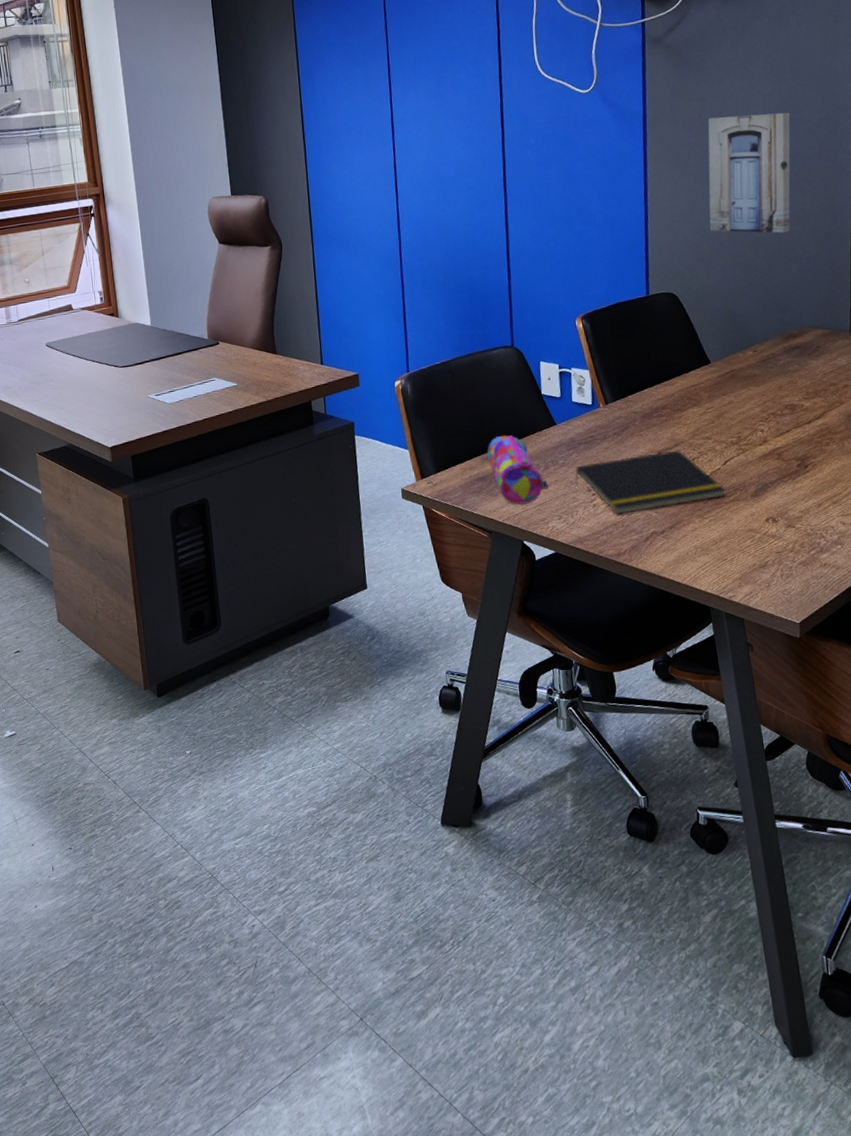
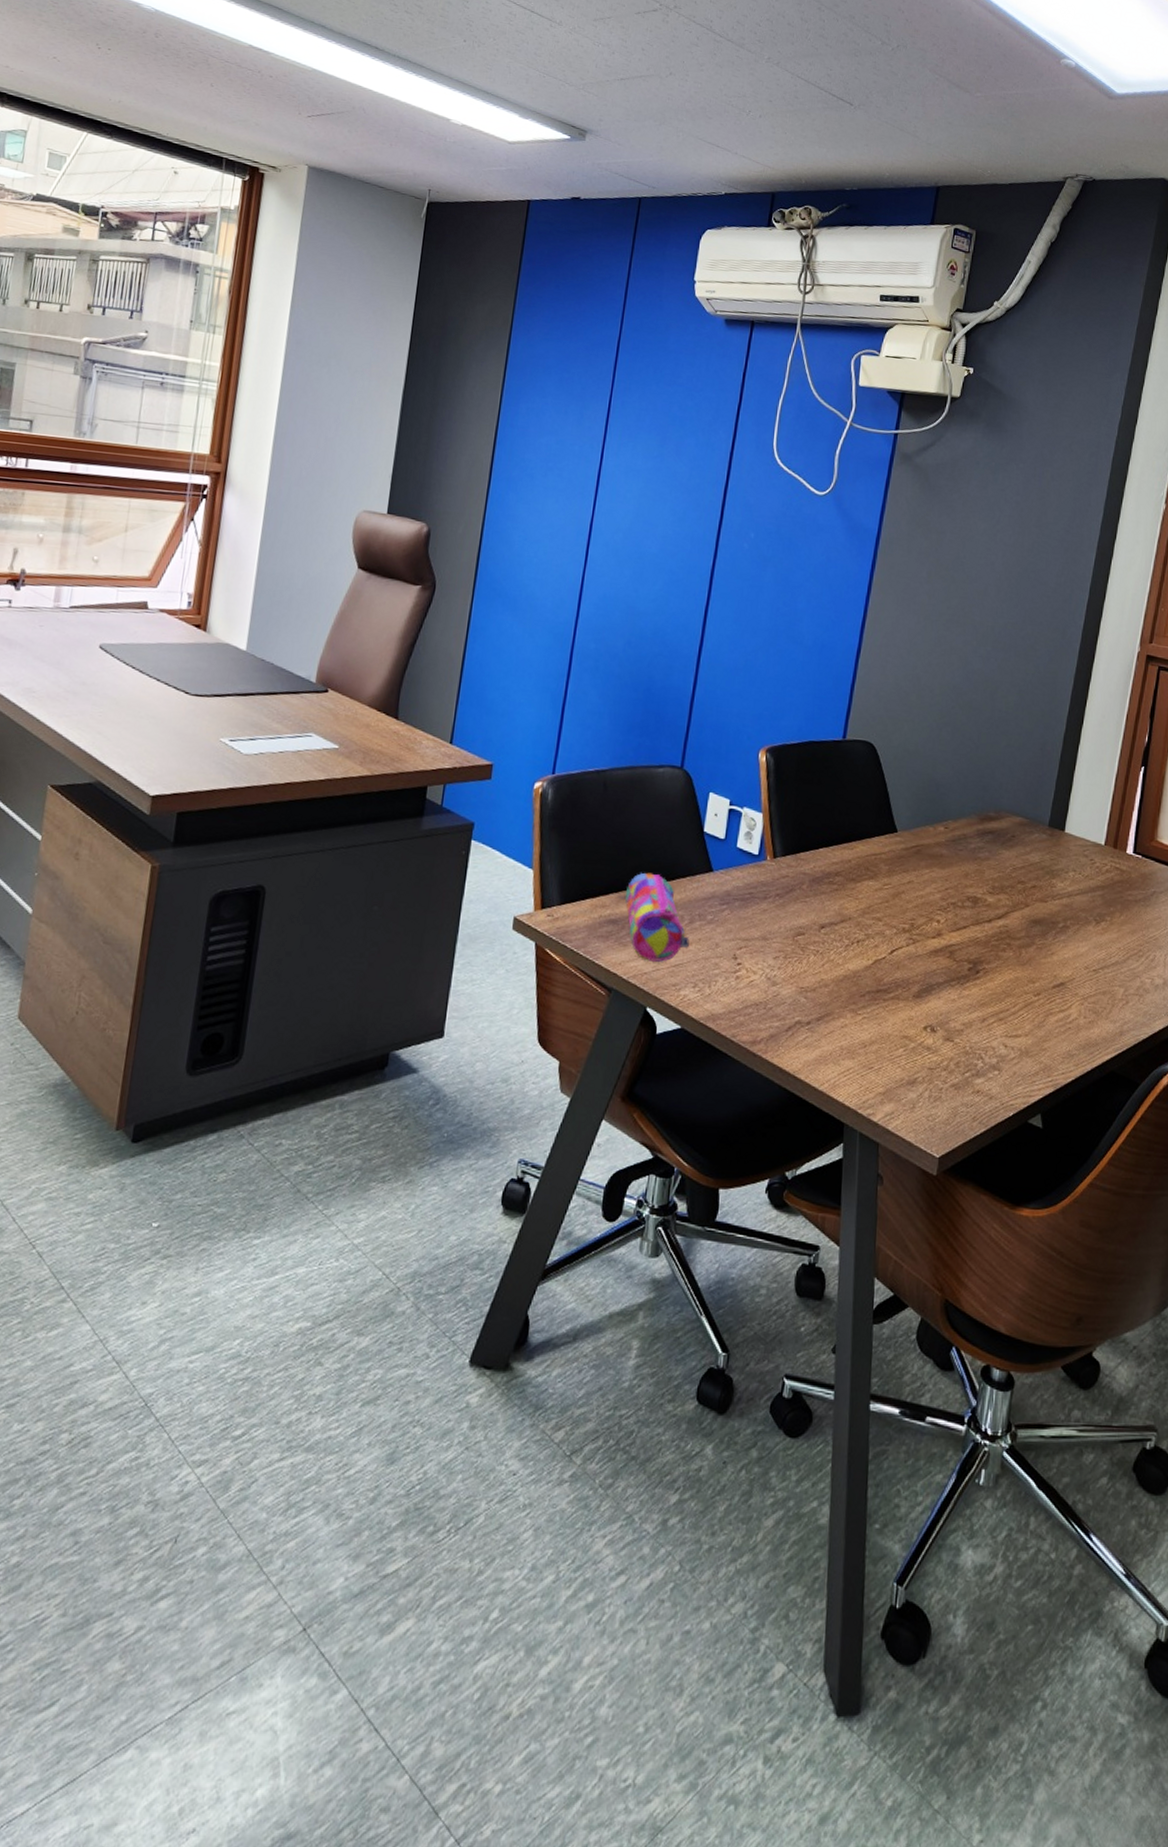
notepad: present [574,450,726,514] -> none [719,925,887,994]
wall art: present [708,112,791,234] -> none [923,555,1029,701]

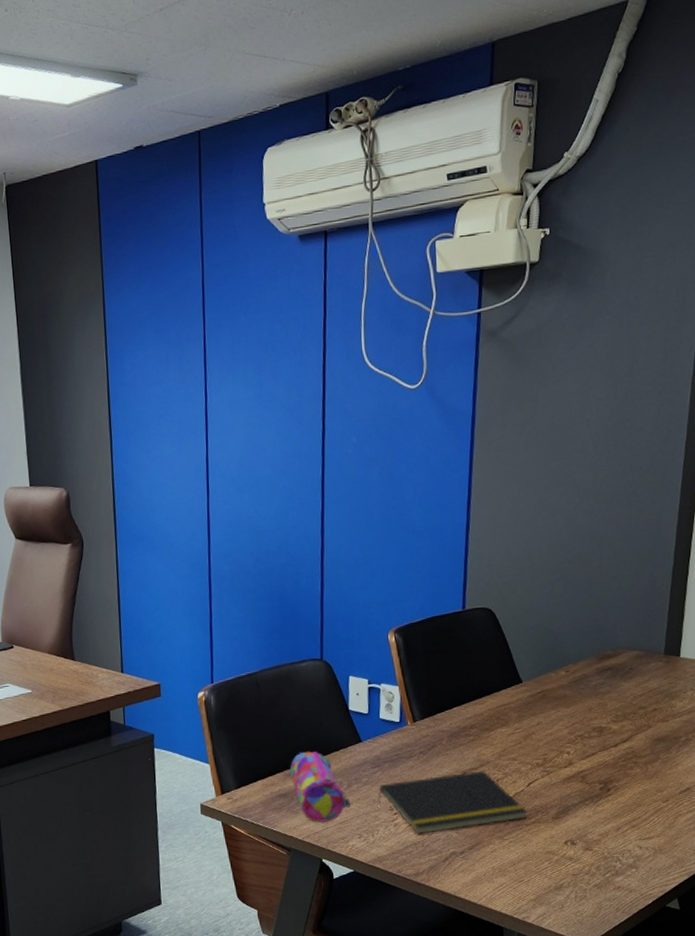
notepad: none [719,925,887,994] -> present [377,770,528,834]

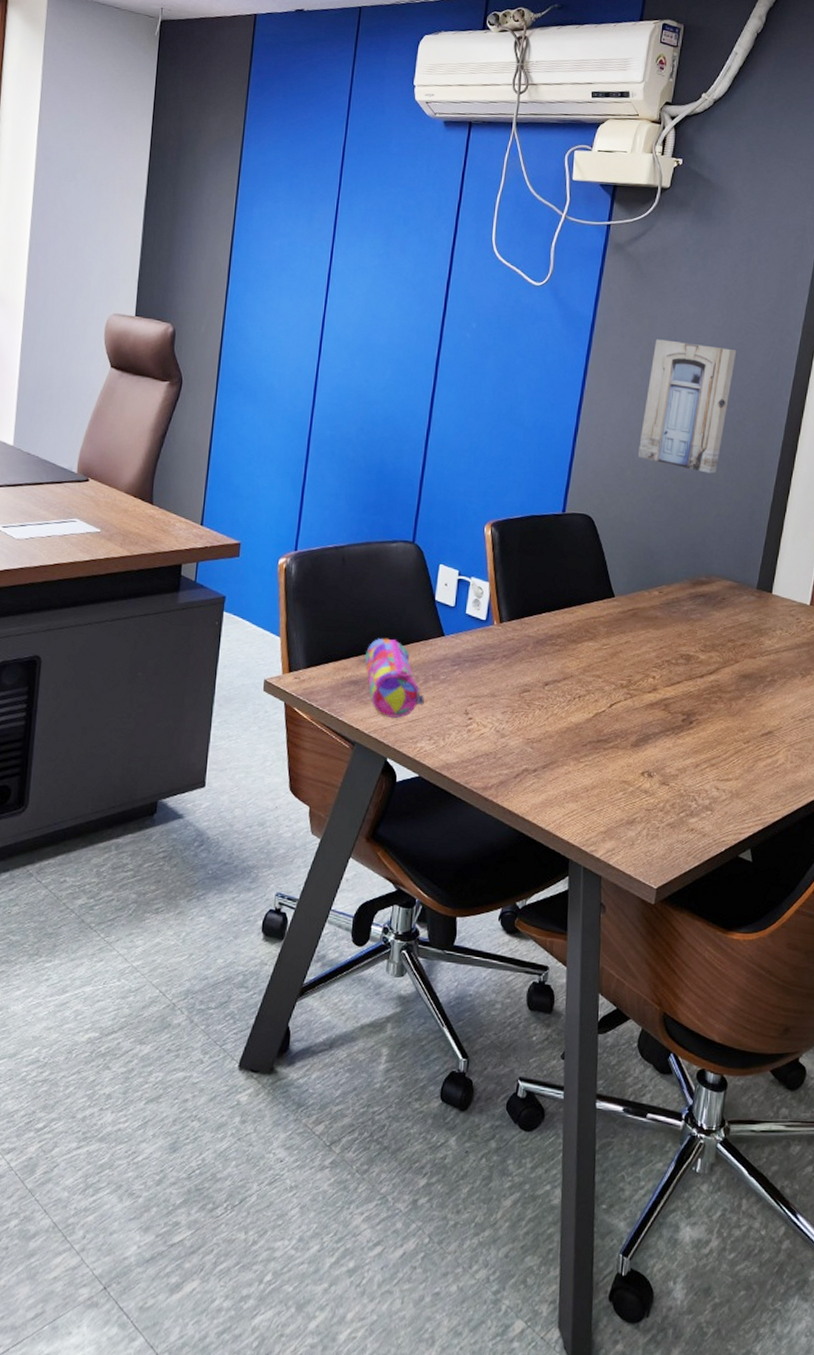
notepad: present [377,770,528,834] -> none [452,683,607,745]
wall art: none [531,419,624,549] -> present [637,339,737,474]

